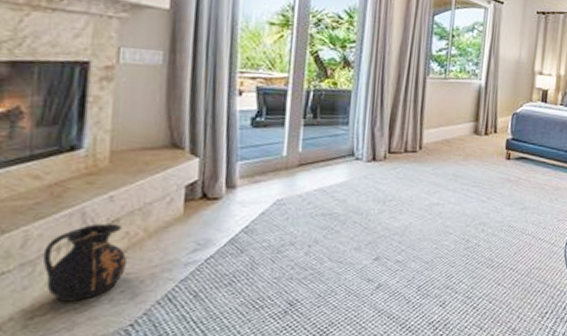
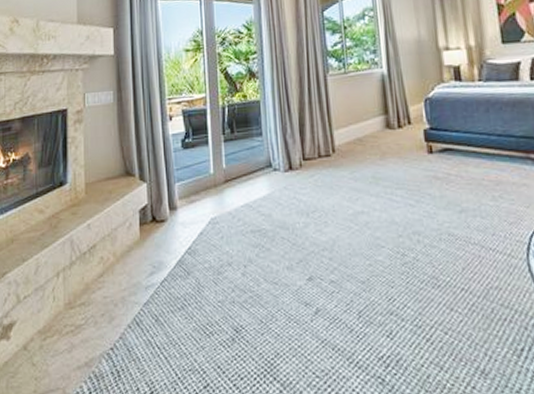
ceramic jug: present [42,223,126,302] -> none [48,250,103,324]

